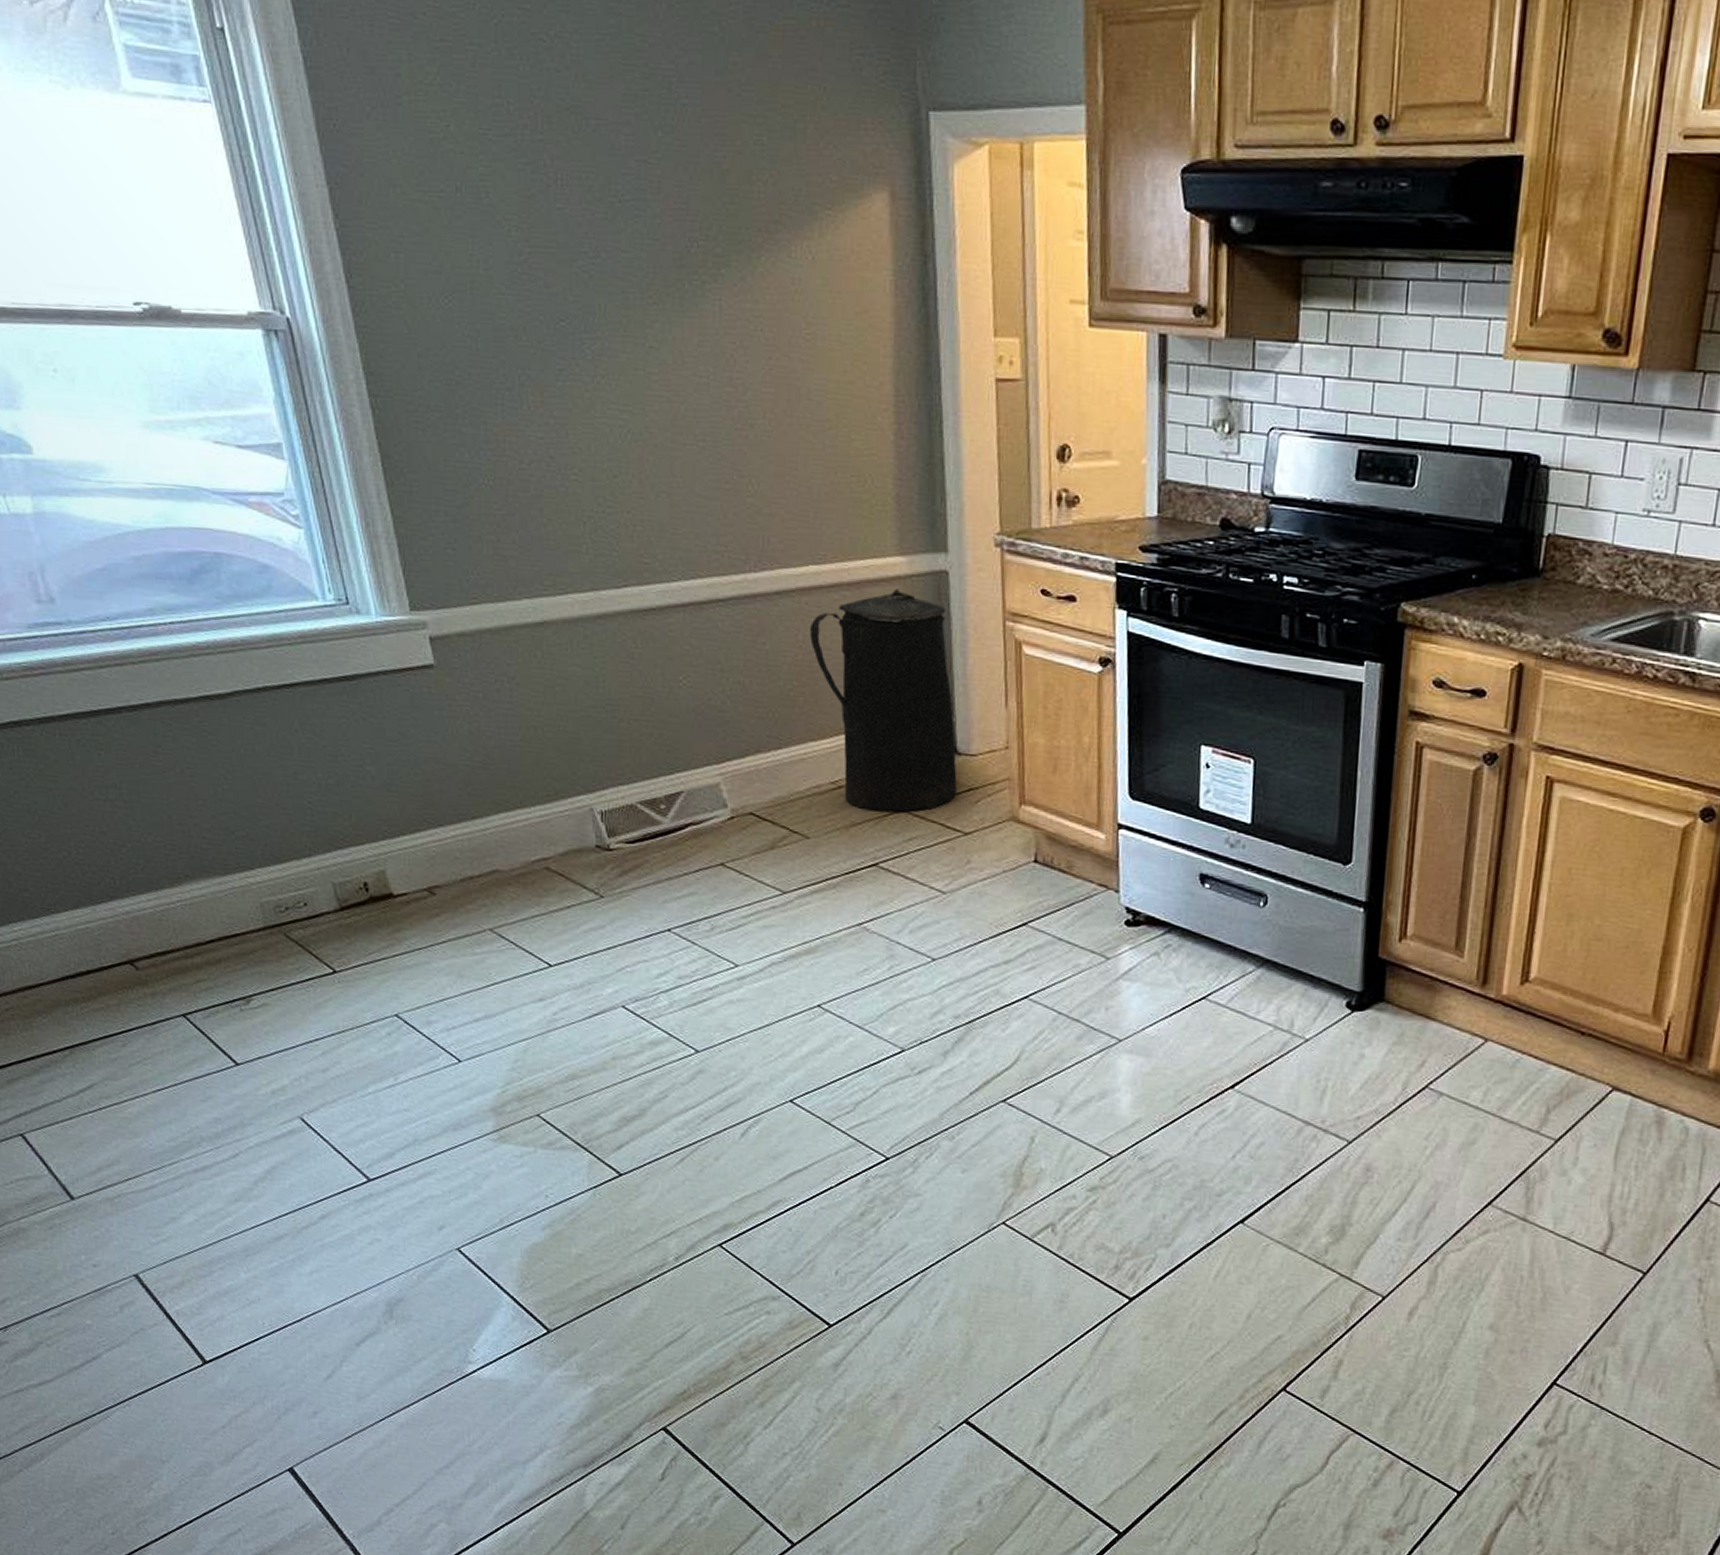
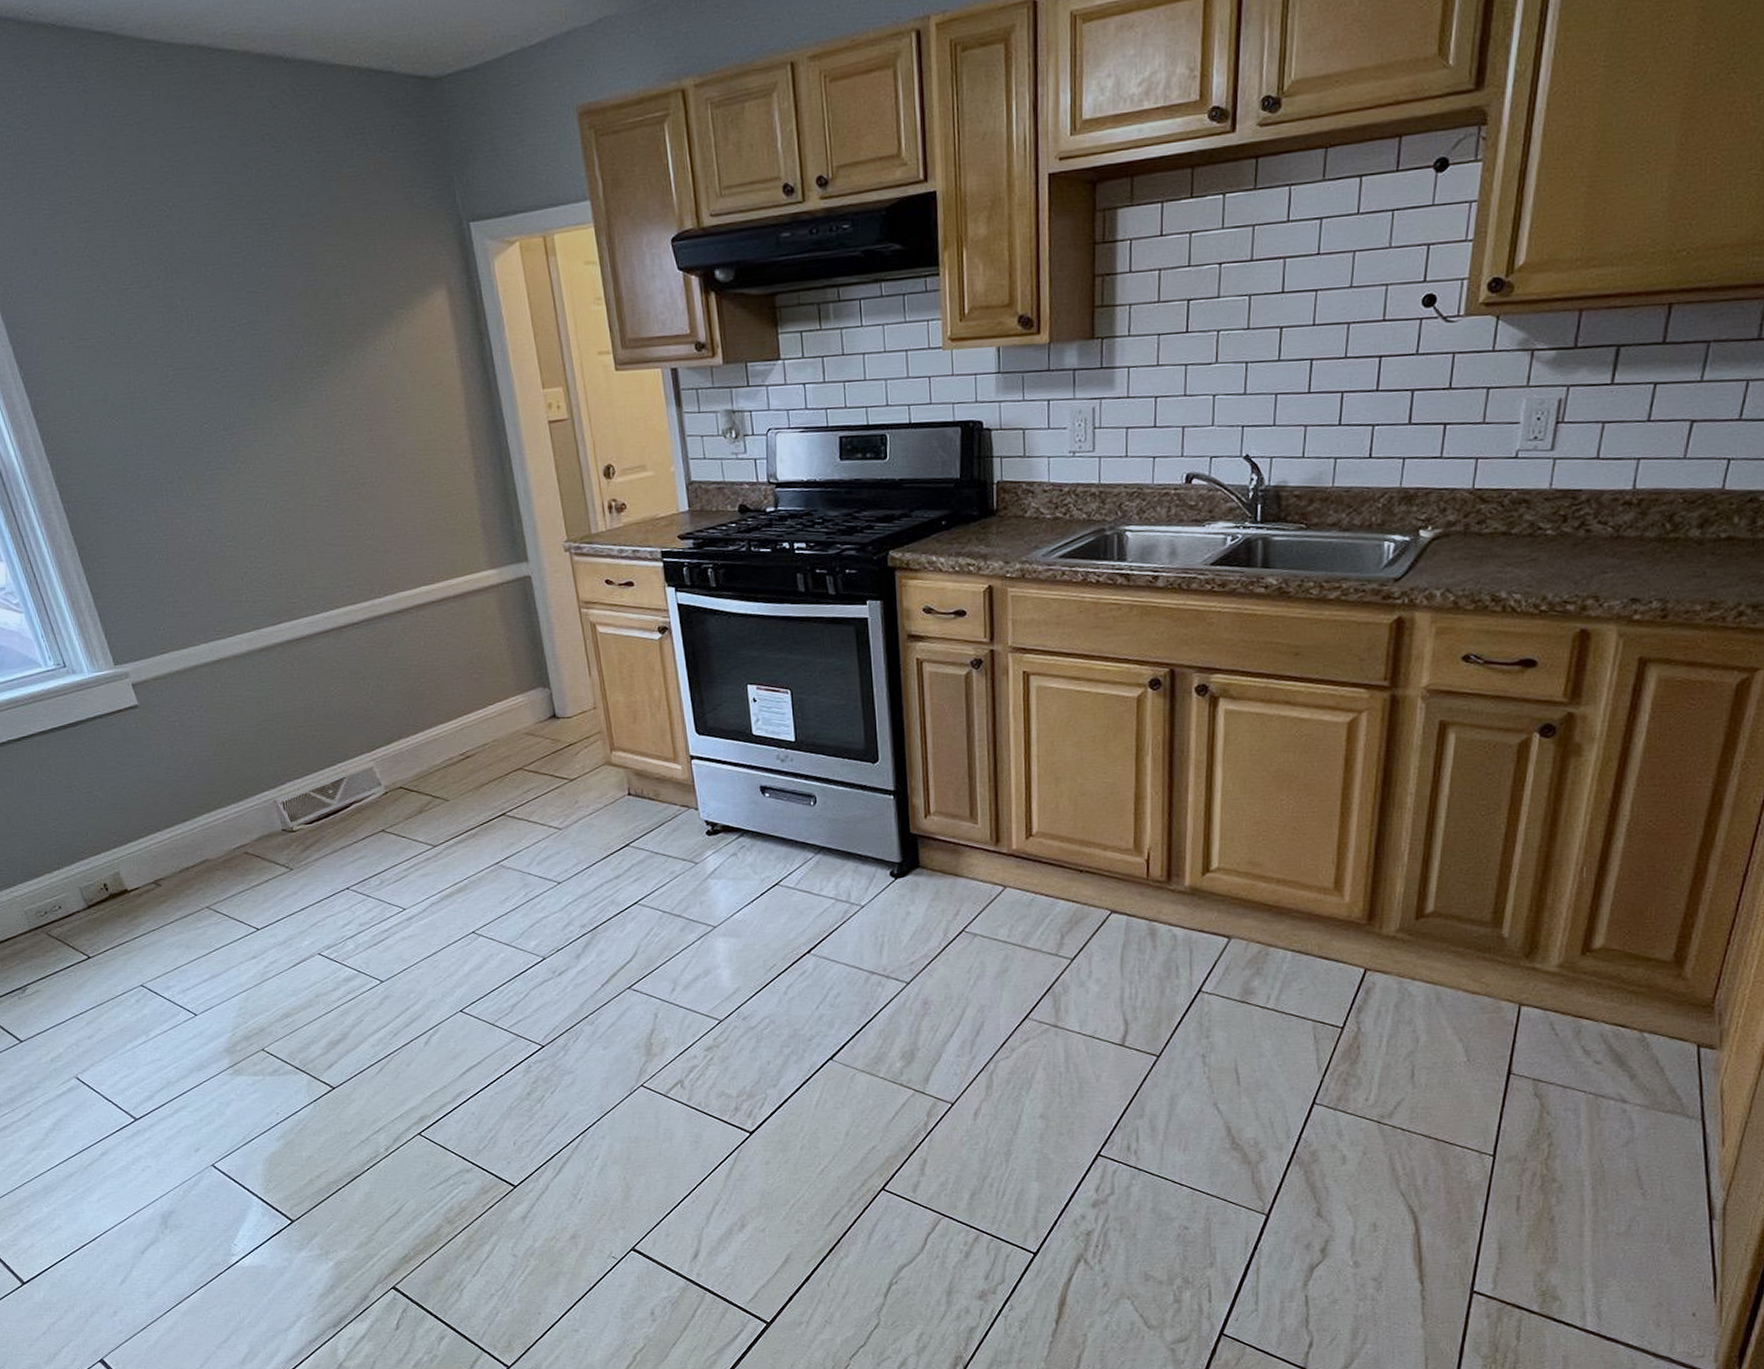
trash can: present [810,588,957,812] -> none [428,595,560,772]

